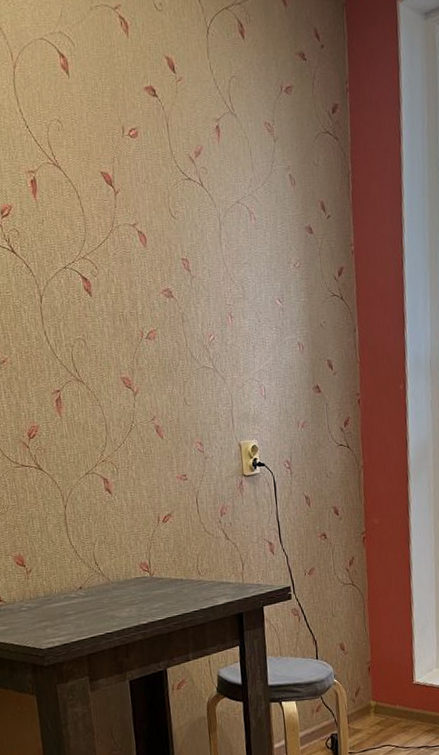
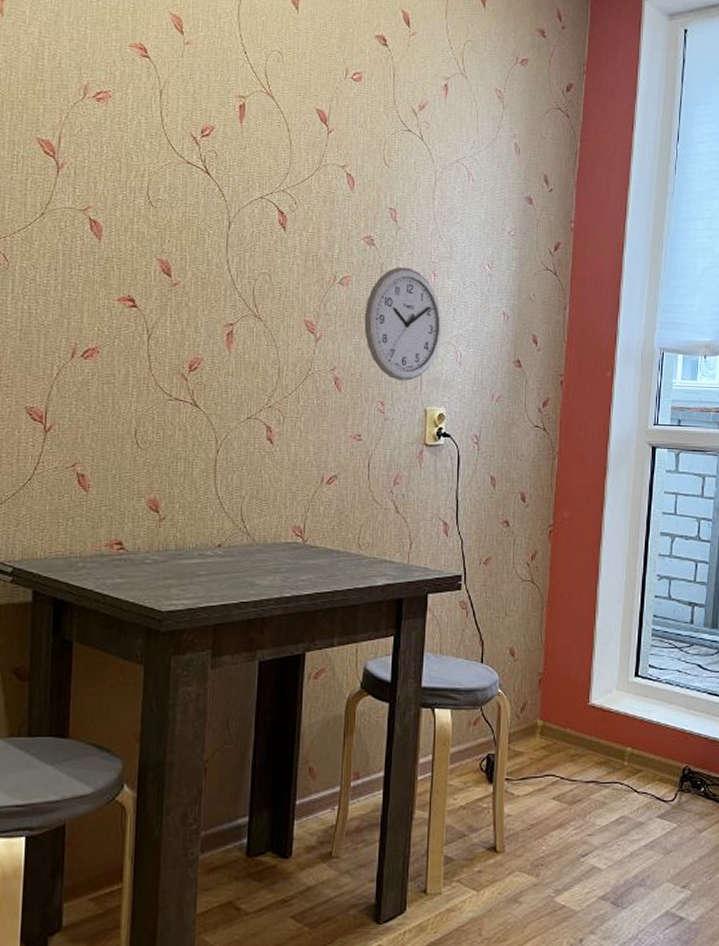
wall clock: none [173,313,245,421] -> present [364,266,442,381]

